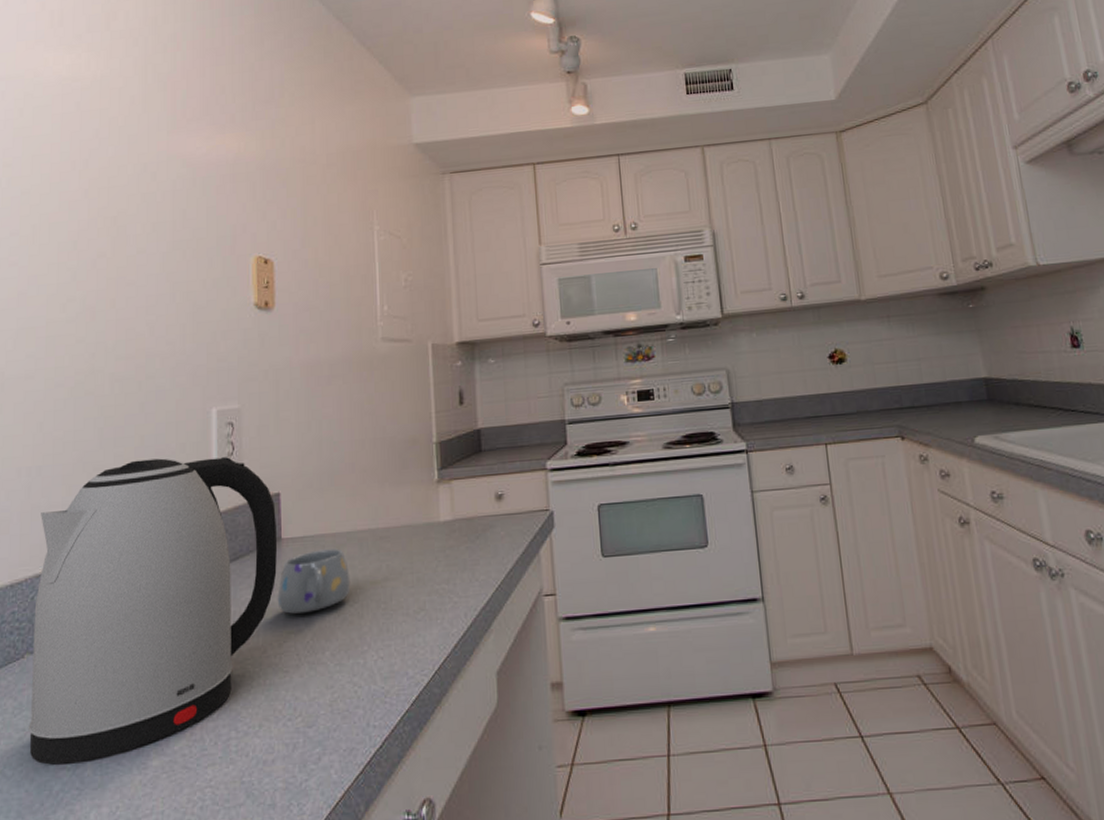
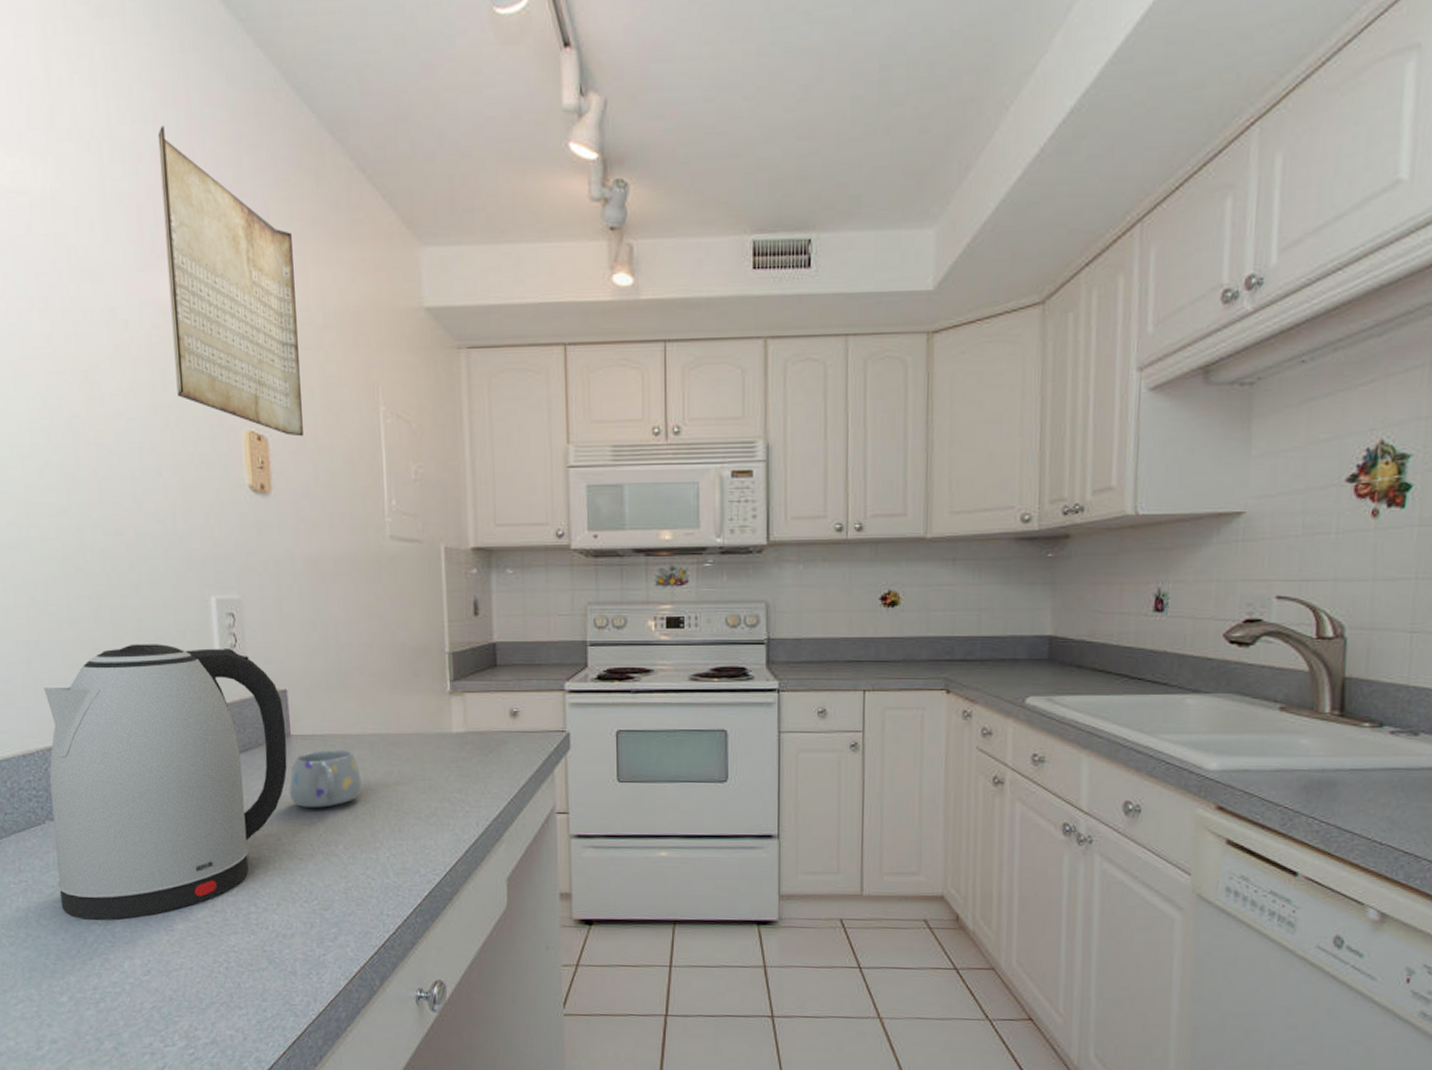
periodic table: none [195,23,305,258] -> present [158,126,303,437]

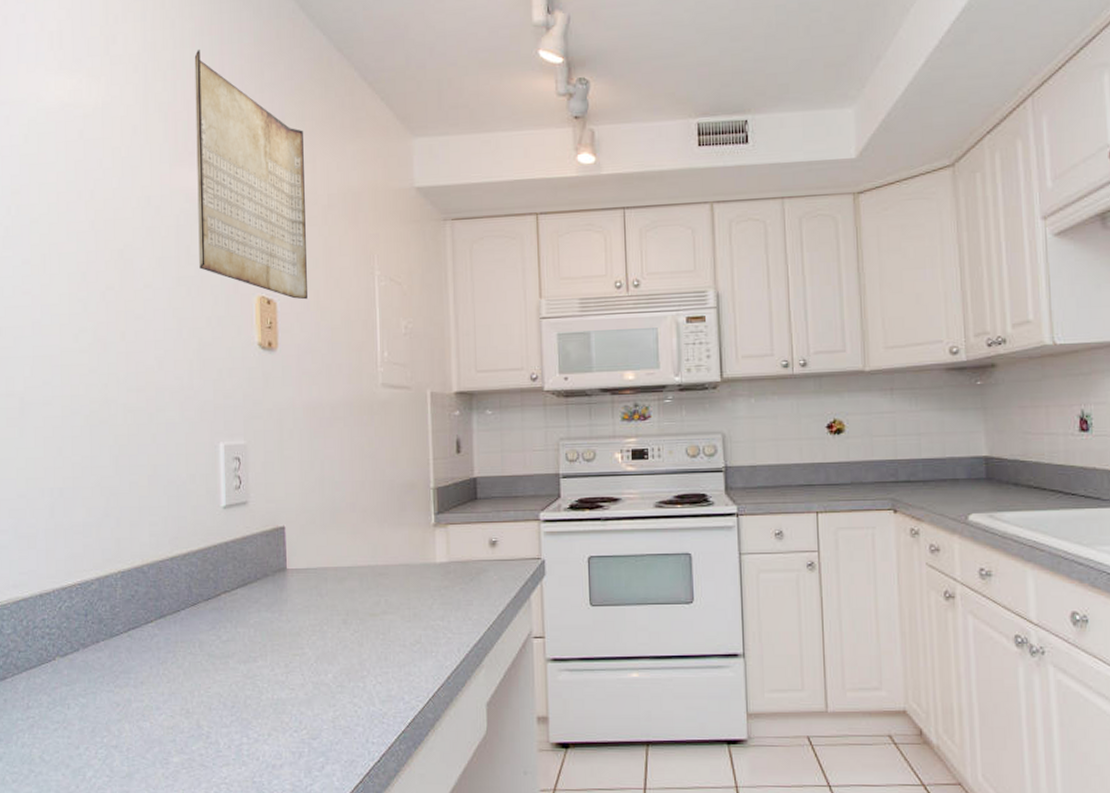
kettle: present [44,644,287,920] -> none [62,487,283,755]
mug: present [289,749,362,808] -> none [283,581,351,638]

